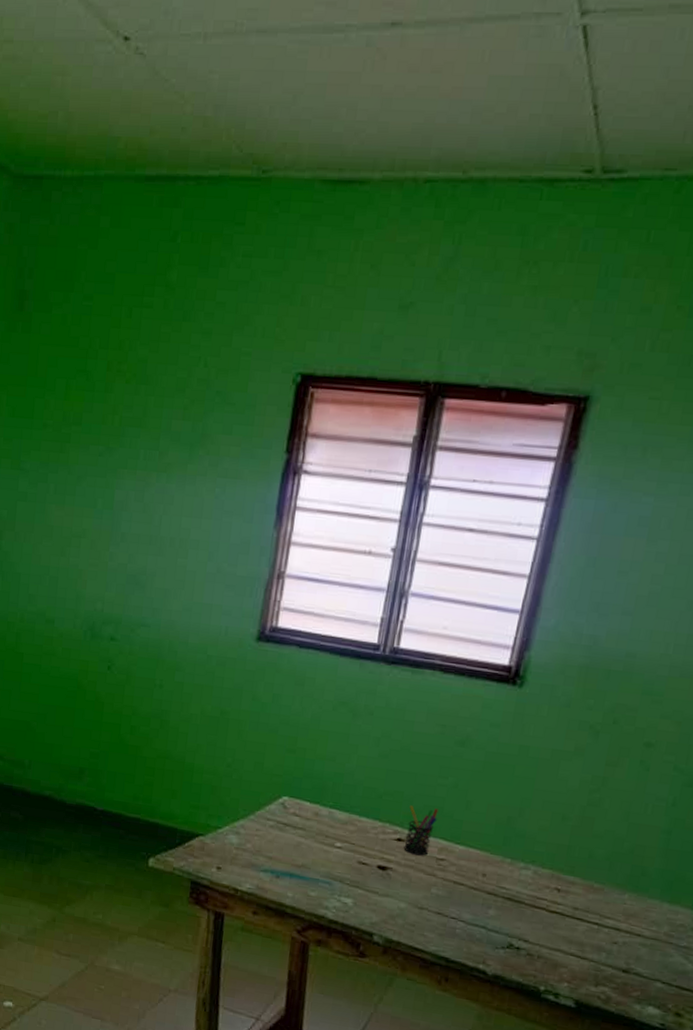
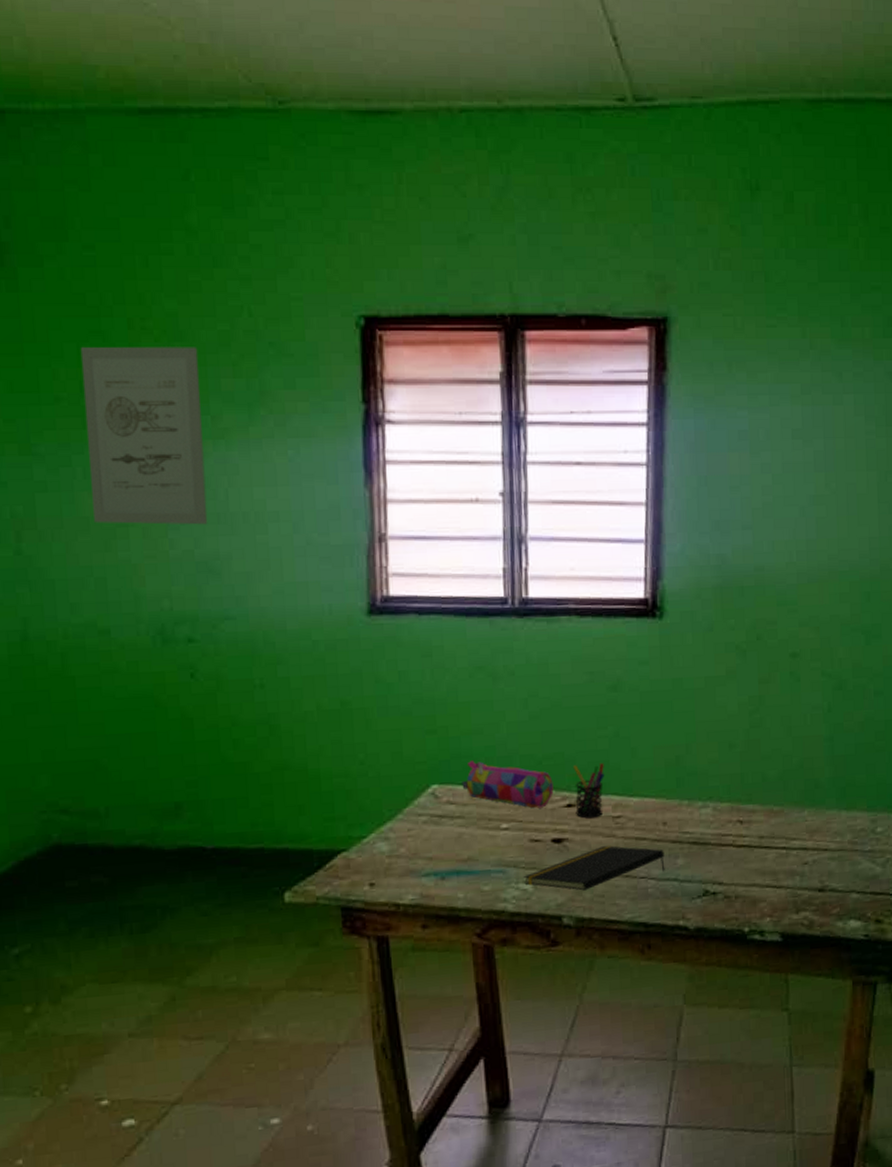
wall art: none [57,383,159,544] -> present [80,347,208,525]
pencil case: none [308,782,389,837] -> present [462,759,554,809]
notepad: none [346,882,479,918] -> present [524,846,665,891]

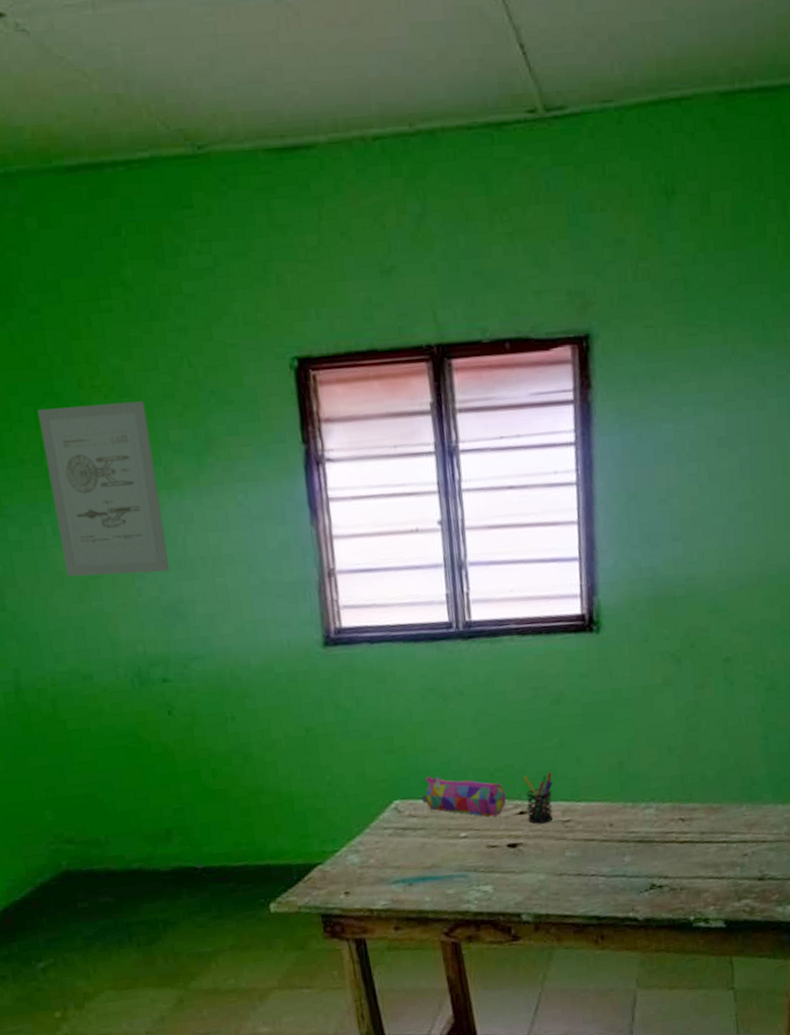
notepad: present [524,846,665,891] -> none [484,848,614,890]

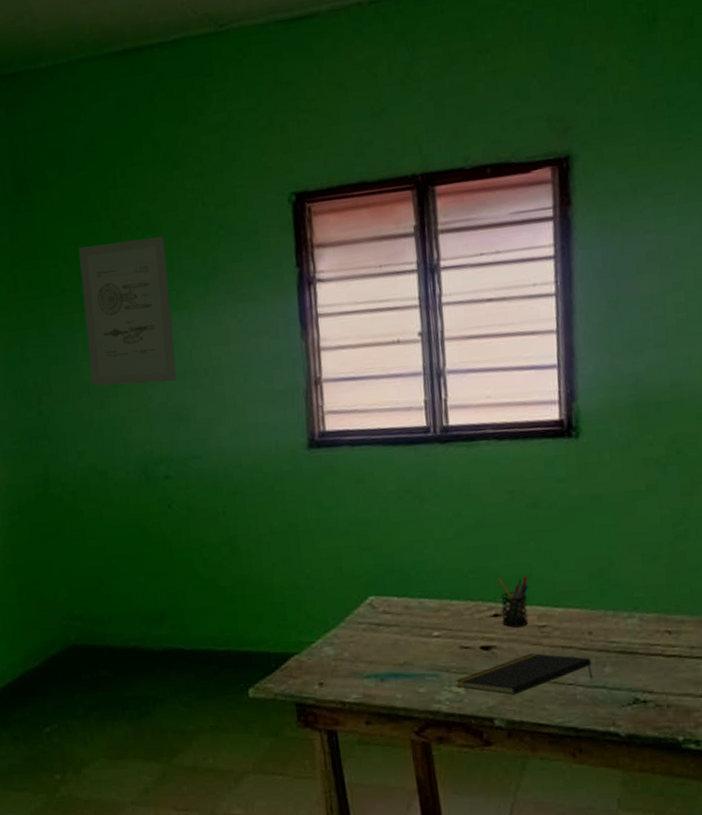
pencil case: present [421,775,506,817] -> none [395,573,480,618]
notepad: none [484,848,614,890] -> present [456,653,593,695]

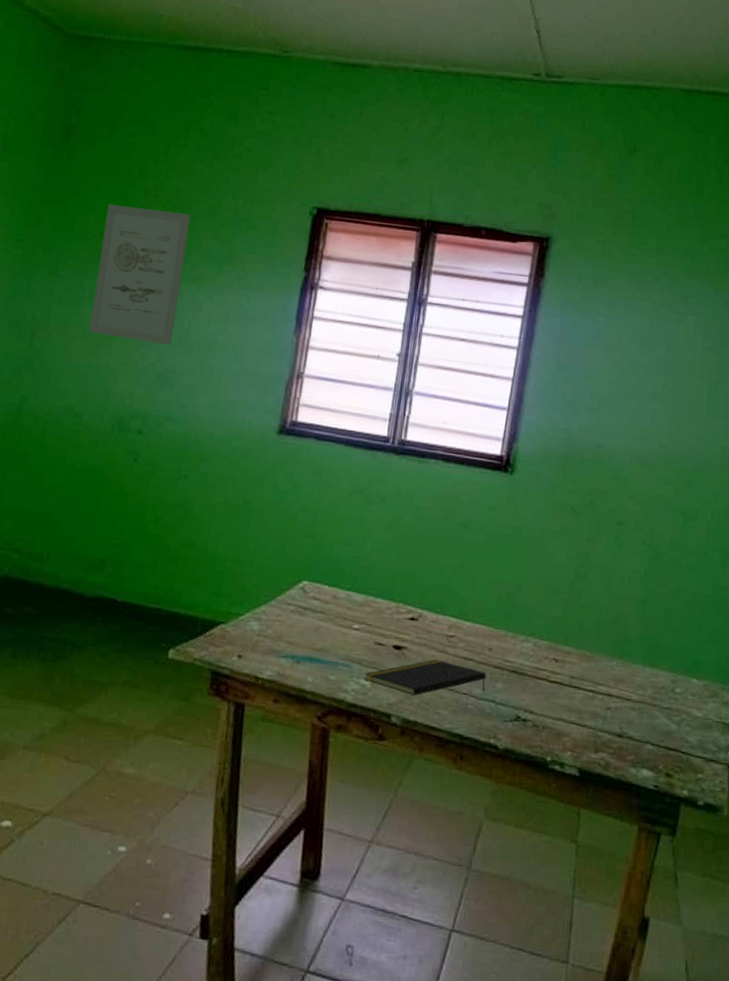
pen holder: present [498,576,529,628] -> none [416,585,447,634]

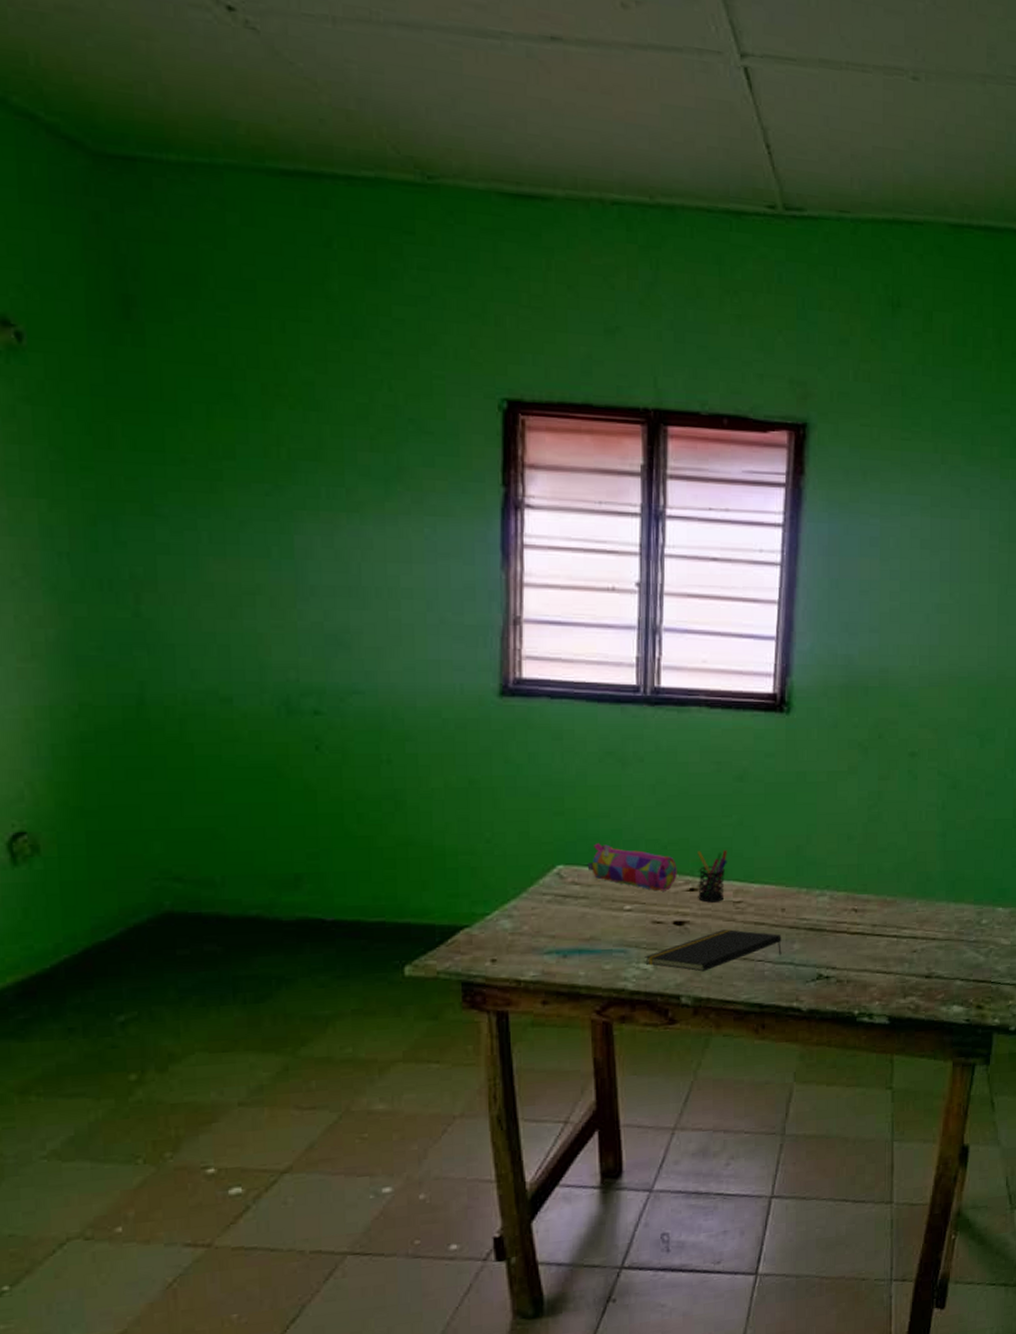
wall art: present [90,204,191,346] -> none [210,409,339,598]
pencil case: none [327,565,402,617] -> present [587,842,677,892]
pen holder: none [416,585,447,634] -> present [697,850,727,903]

